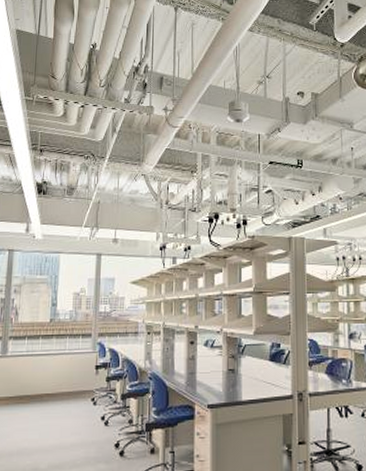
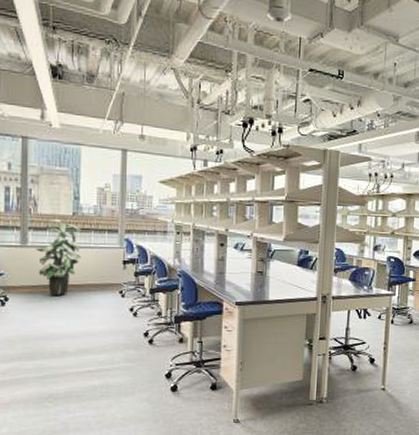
indoor plant: none [14,327,58,406] -> present [36,219,82,296]

